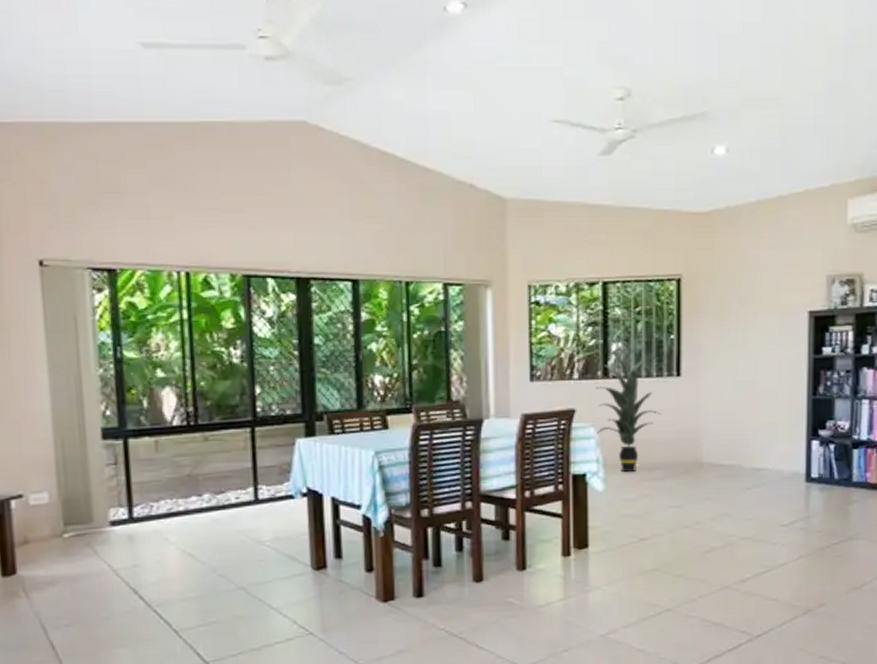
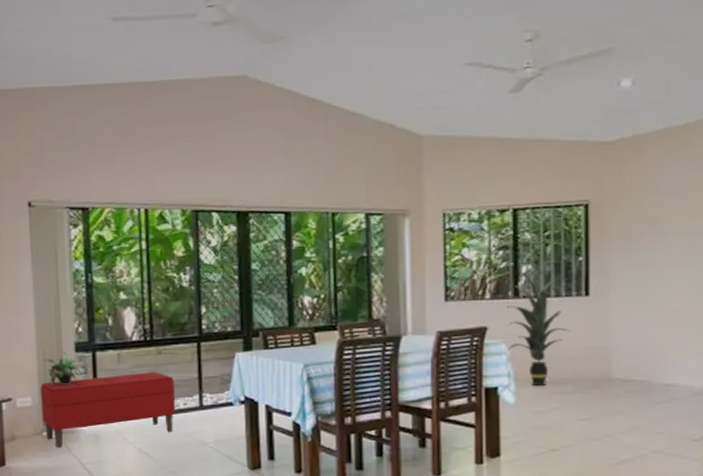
bench: none [58,461,227,552] -> present [40,372,176,448]
potted plant: none [63,439,118,479] -> present [44,352,87,386]

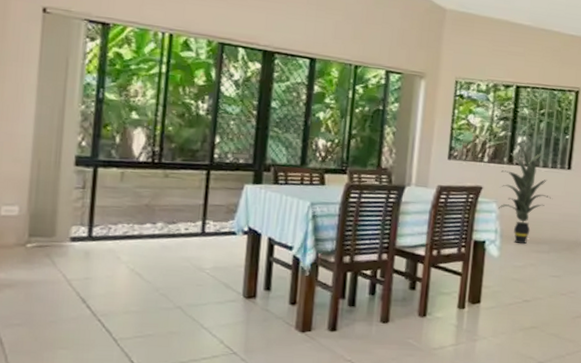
bench: present [40,372,176,448] -> none [28,193,179,261]
potted plant: present [44,352,87,386] -> none [38,164,86,198]

